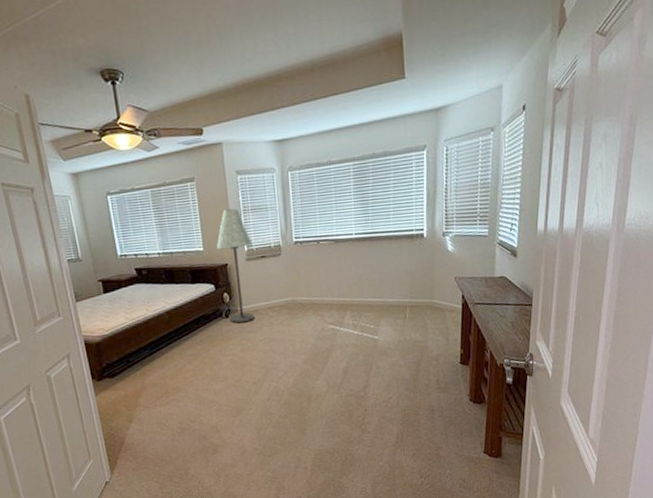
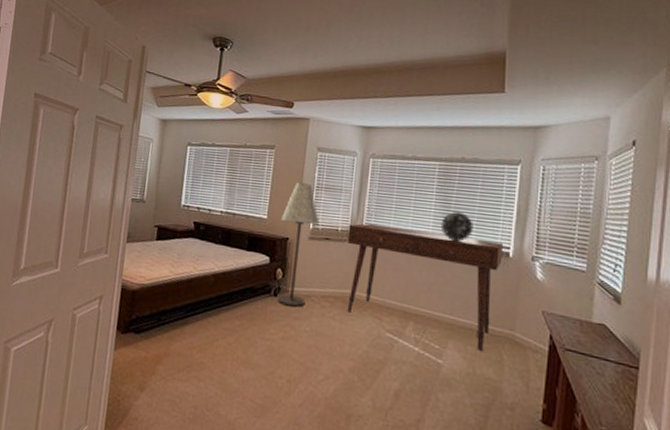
desk: none [280,226,418,321] -> present [347,223,503,351]
decorative globe: none [361,206,391,234] -> present [440,212,473,242]

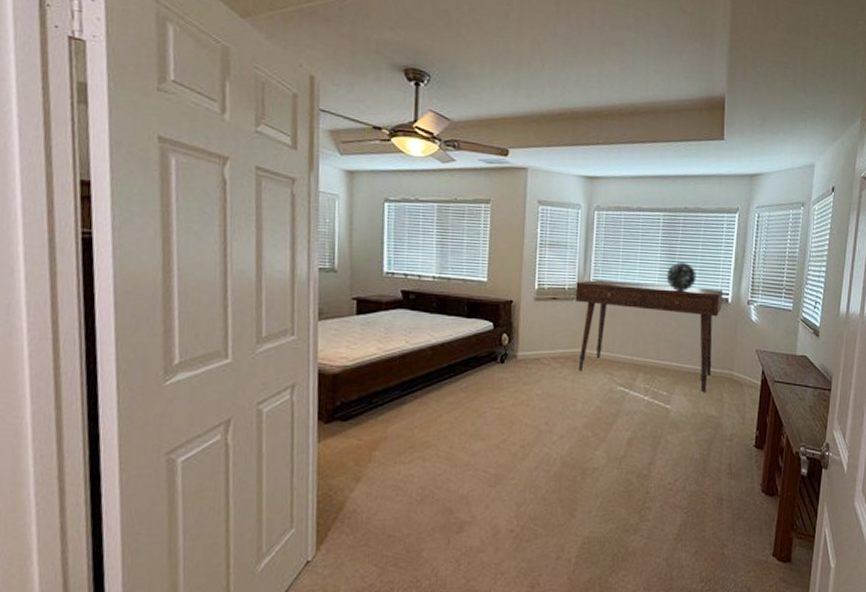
floor lamp: present [277,182,319,307] -> none [502,239,545,372]

